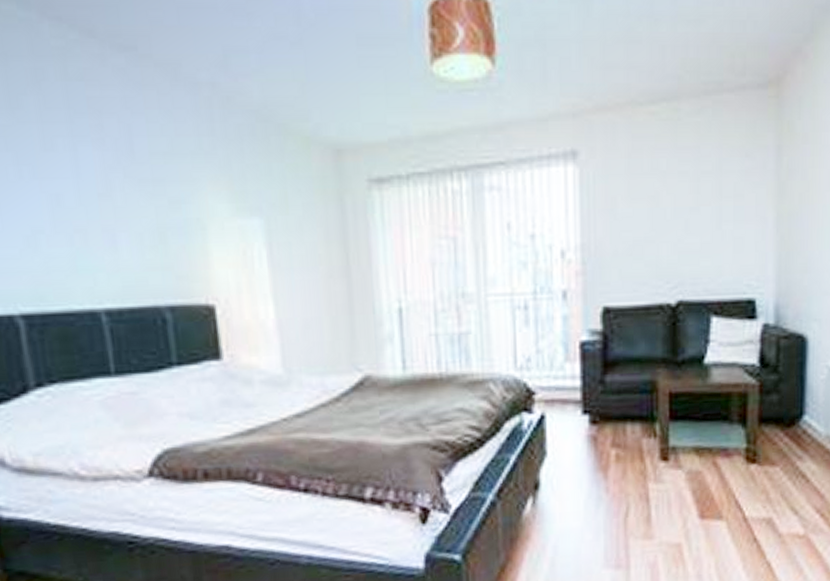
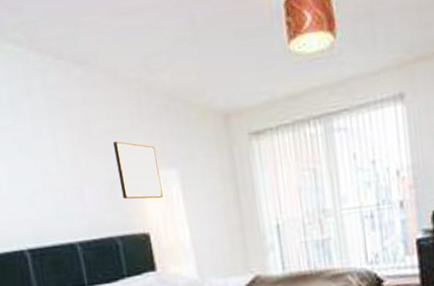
wall art: none [168,169,239,258] -> present [113,141,163,200]

